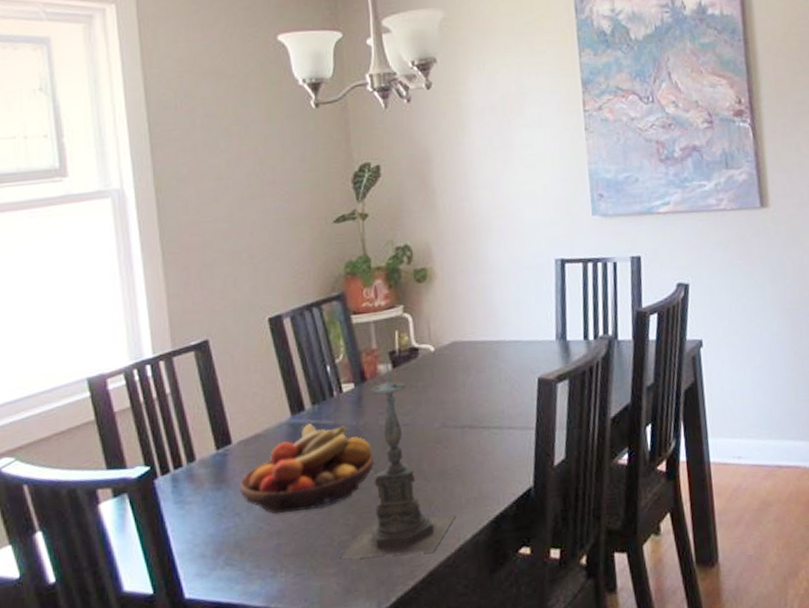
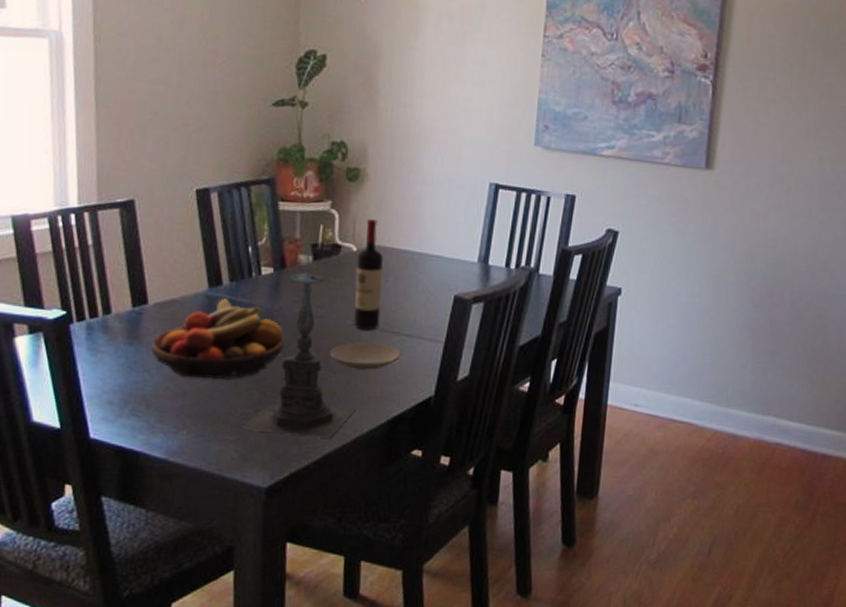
plate: none [422,441,495,473] -> present [330,342,402,370]
wine bottle: none [435,315,468,431] -> present [353,218,384,330]

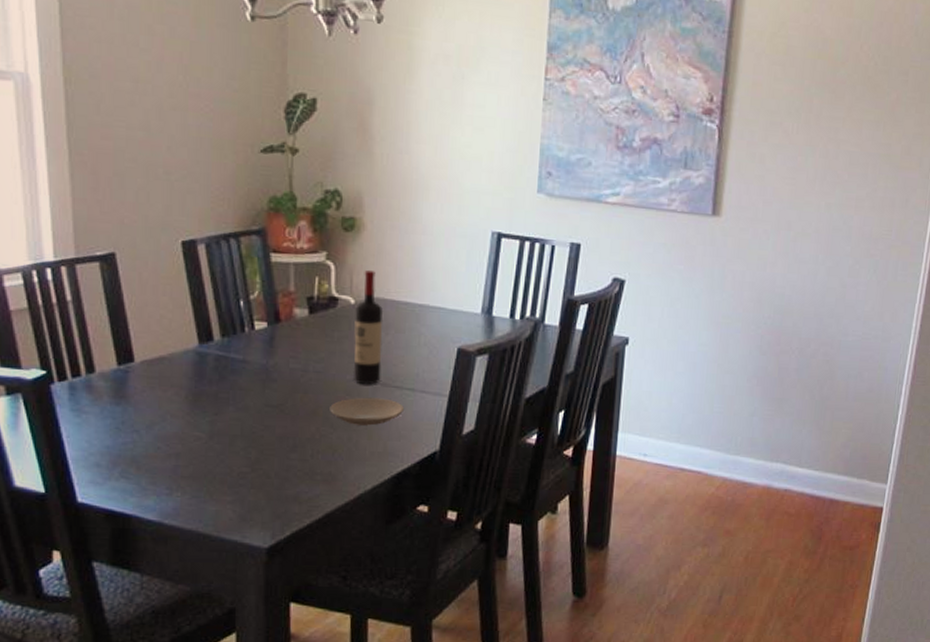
fruit bowl: present [151,298,285,380] -> none [140,355,282,439]
candle holder: present [240,251,356,439] -> none [238,304,359,496]

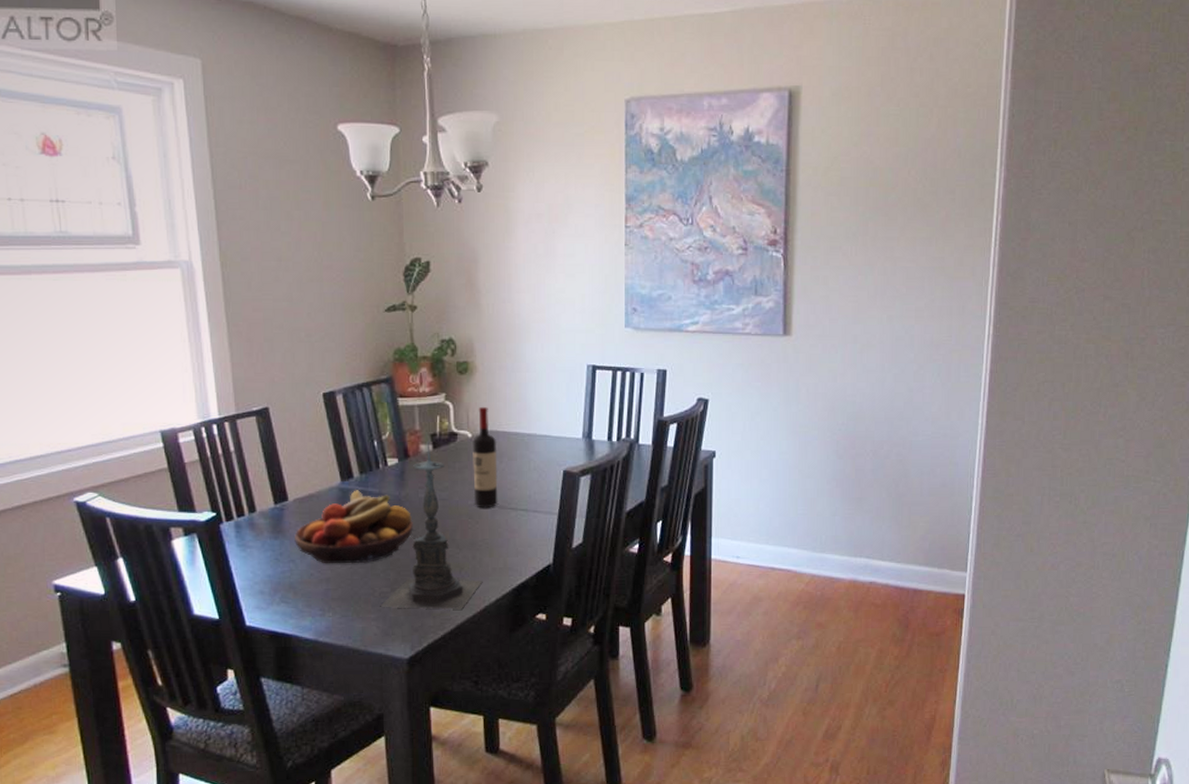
fruit bowl: none [140,355,282,439] -> present [294,490,414,564]
candle holder: none [238,304,359,496] -> present [380,441,483,610]
plate: present [330,397,405,426] -> none [455,519,520,545]

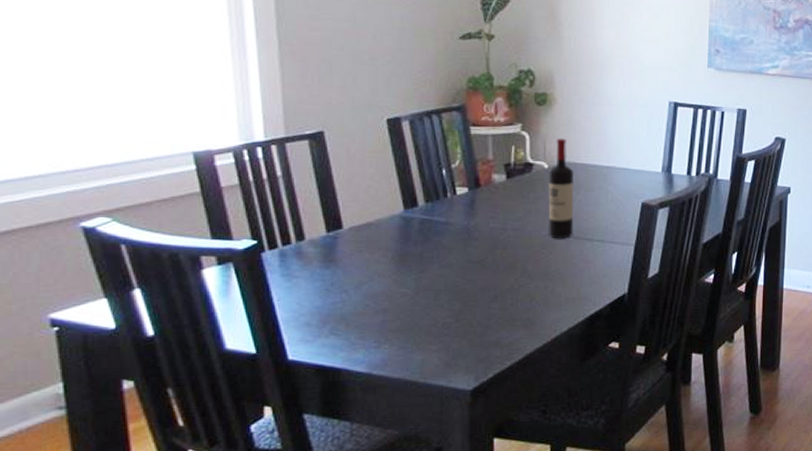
fruit bowl: present [294,490,414,564] -> none [349,219,483,295]
candle holder: present [380,441,483,610] -> none [443,170,555,340]

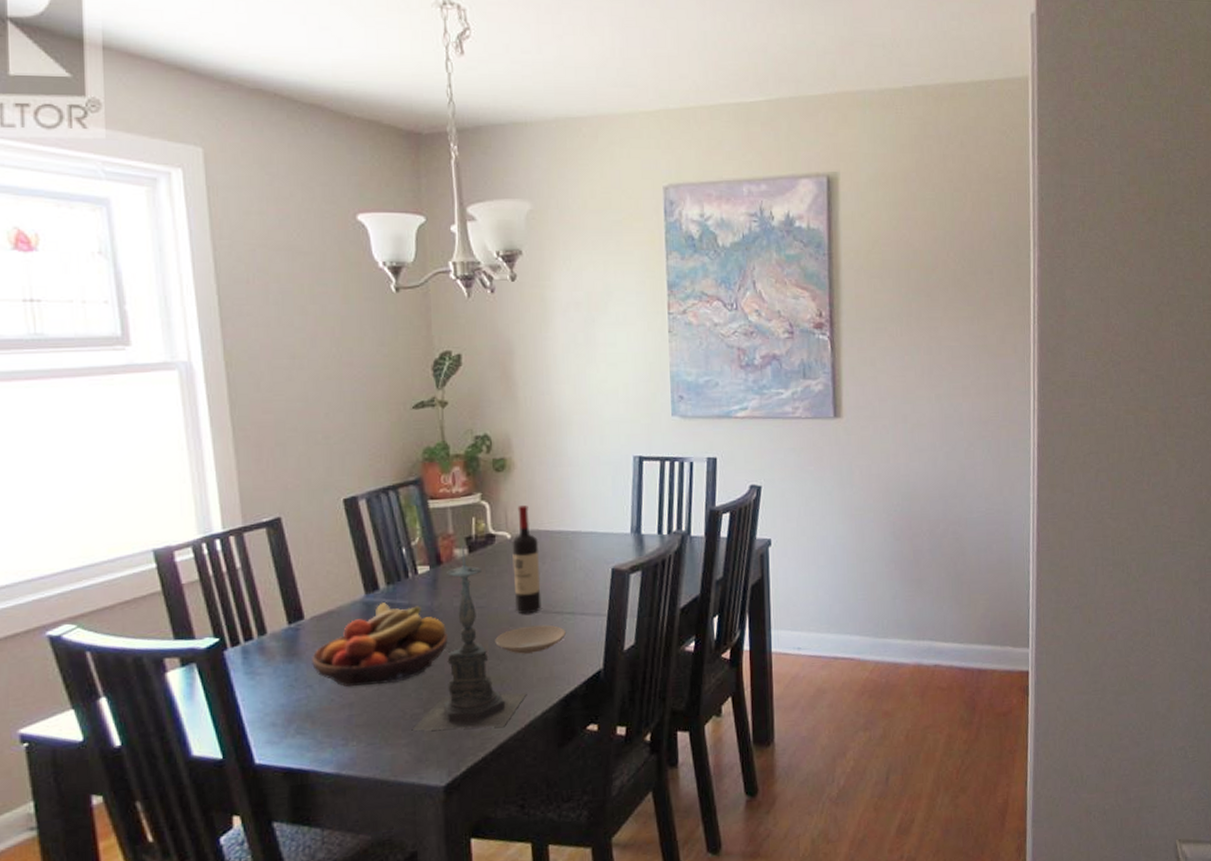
fruit bowl: none [349,219,483,295] -> present [312,602,449,688]
candle holder: none [443,170,555,340] -> present [411,544,527,731]
plate: none [527,250,596,275] -> present [495,624,567,654]

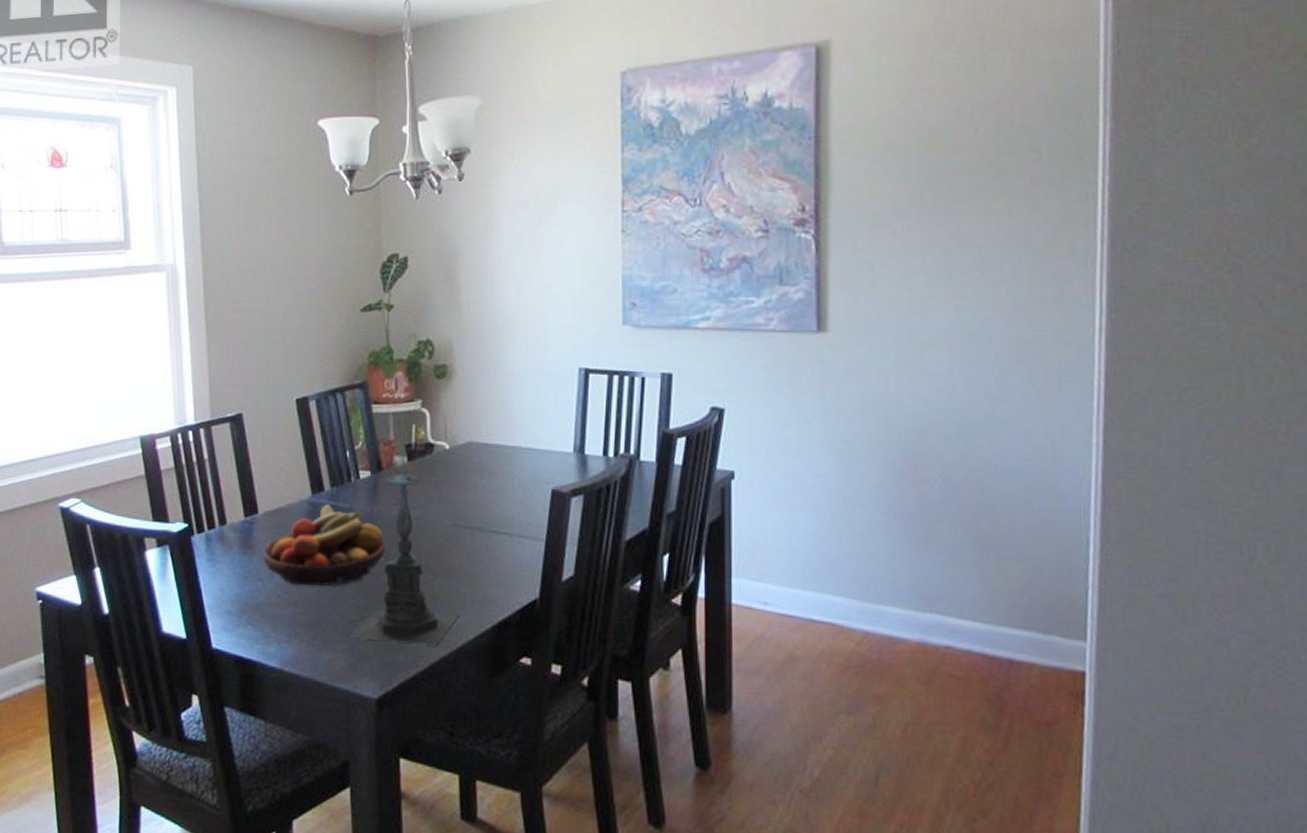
plate: present [495,624,567,654] -> none [430,543,502,572]
wine bottle: present [512,504,542,614] -> none [450,414,478,530]

